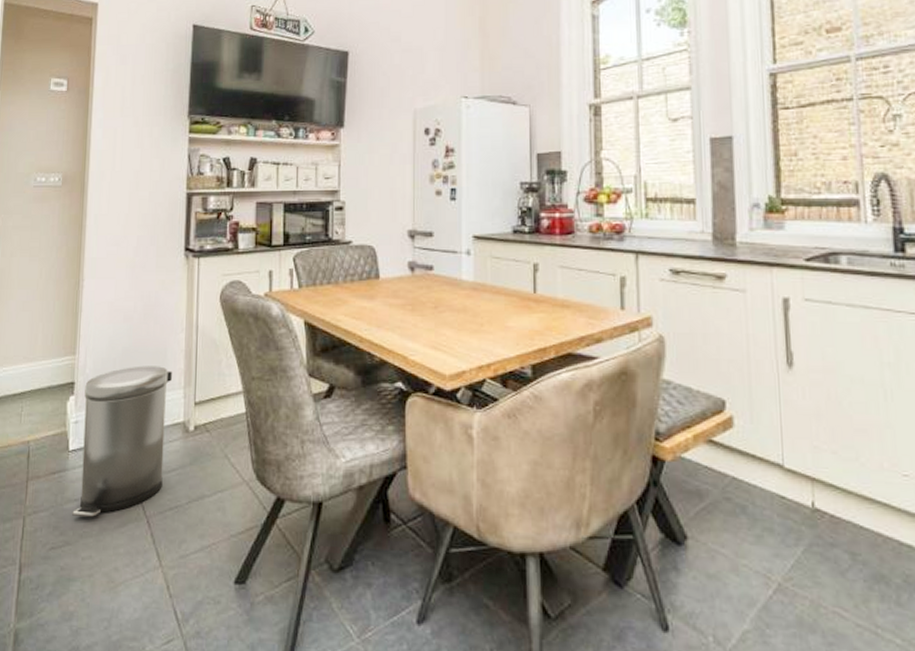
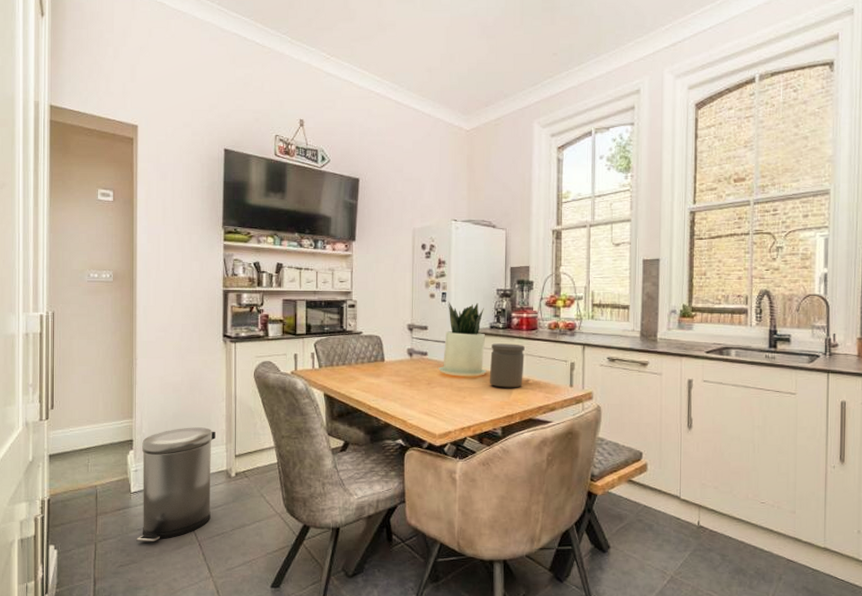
planter: none [447,200,510,298] -> present [438,302,487,377]
jar: none [513,253,559,312] -> present [489,343,525,388]

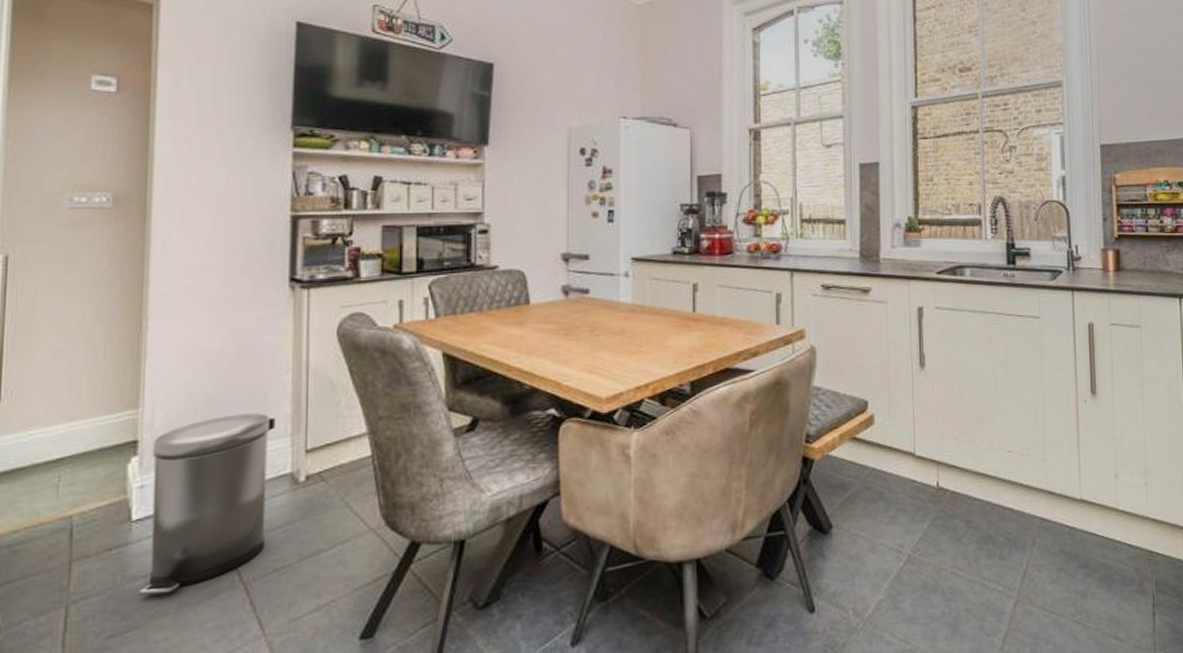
planter: present [438,302,487,377] -> none [604,222,669,319]
jar: present [489,343,525,388] -> none [672,273,718,331]

